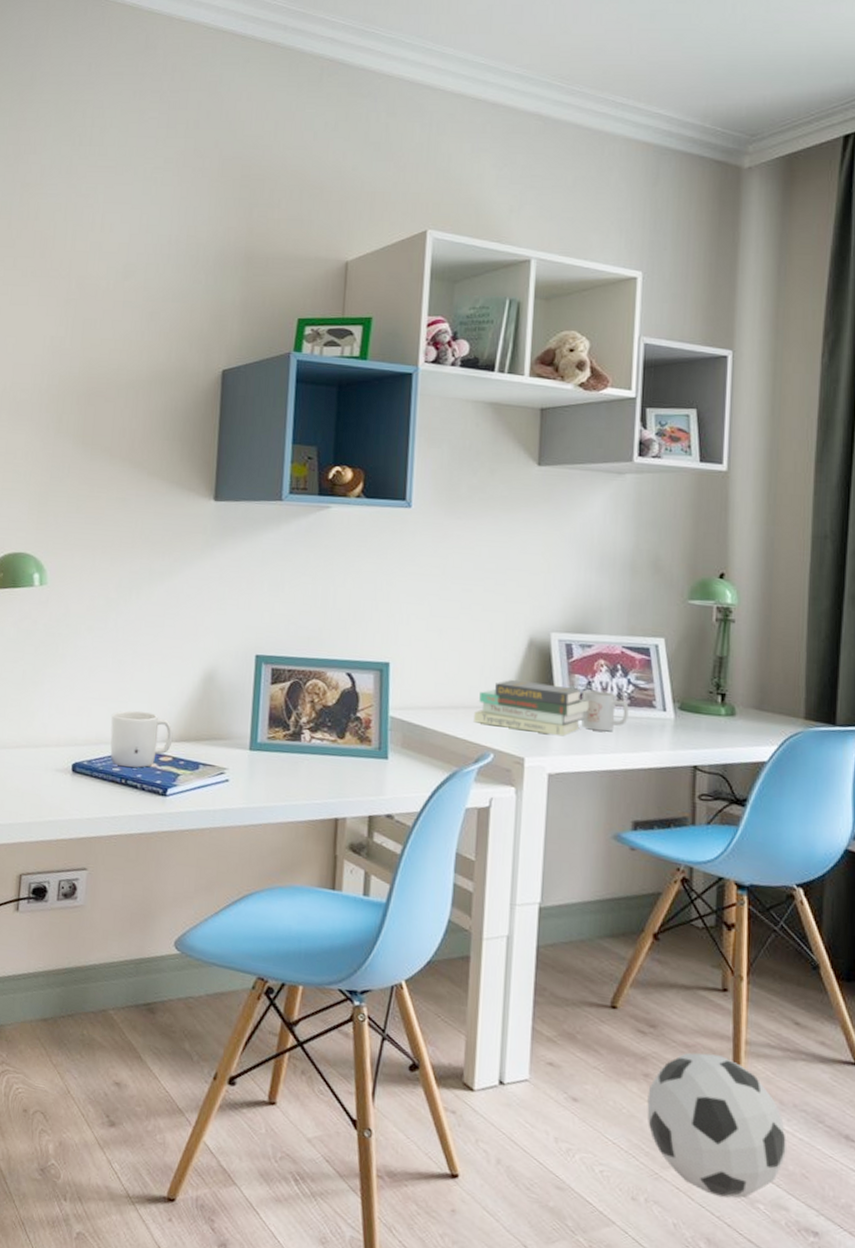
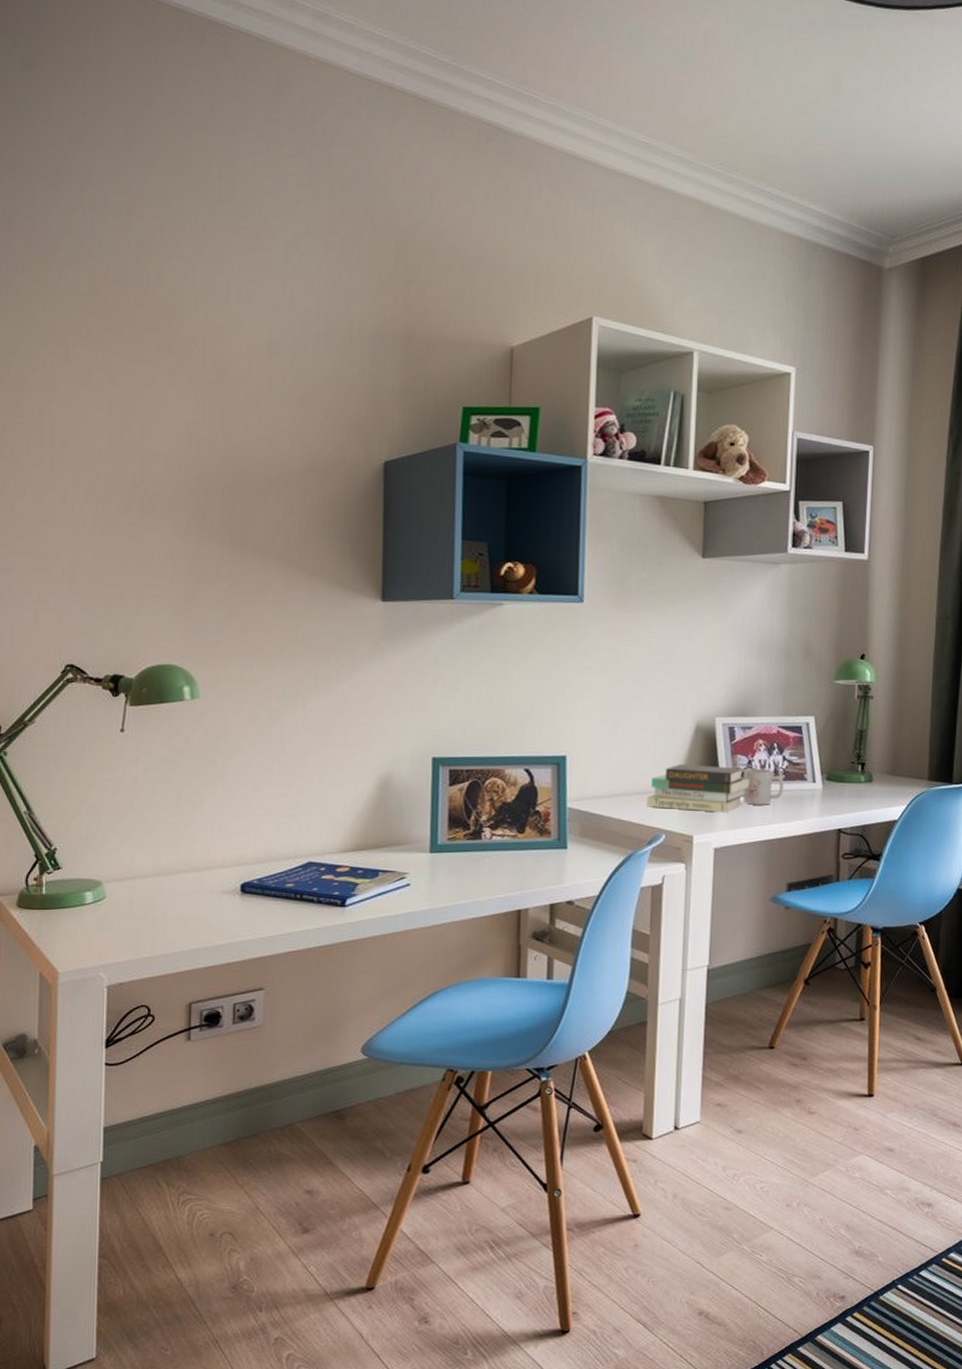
mug: present [110,710,173,768] -> none [280,823,350,882]
soccer ball: present [647,1052,788,1199] -> none [799,1075,910,1191]

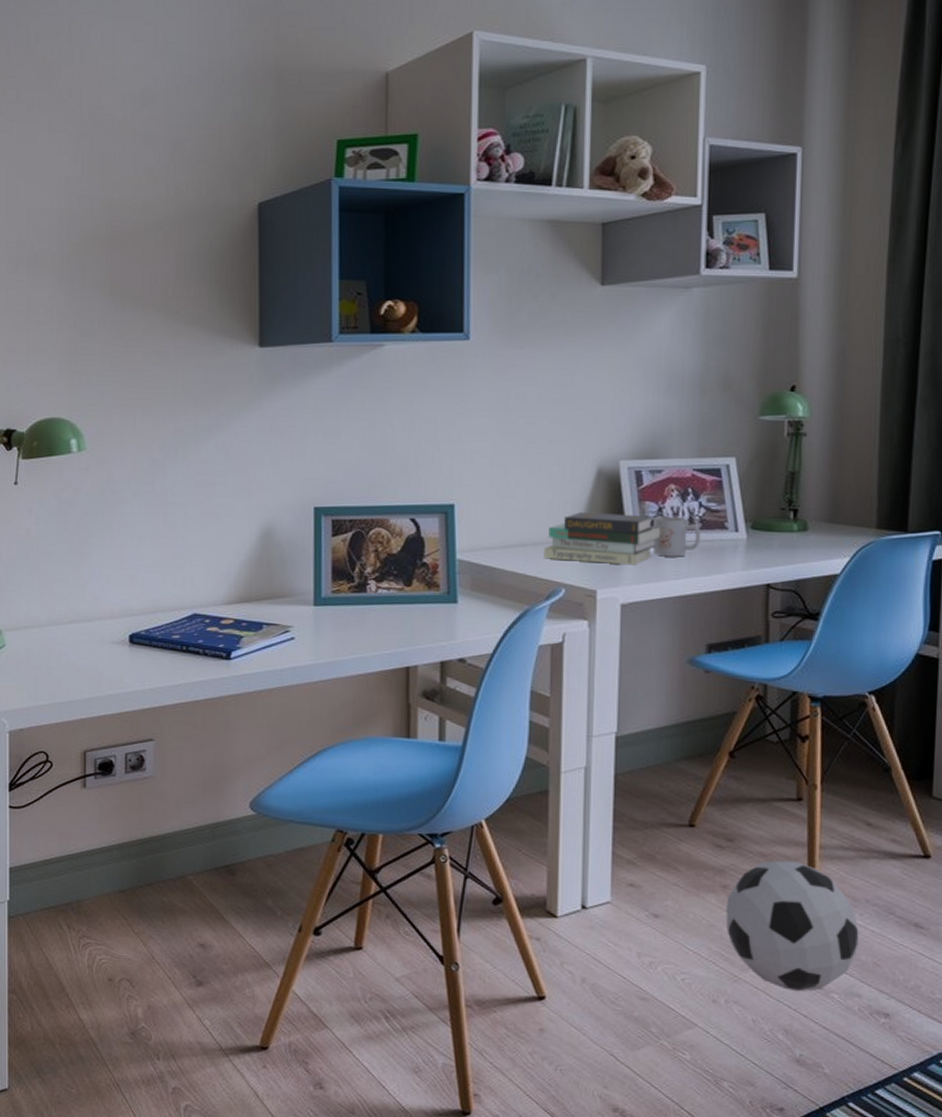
soccer ball: none [799,1075,910,1191] -> present [725,860,860,992]

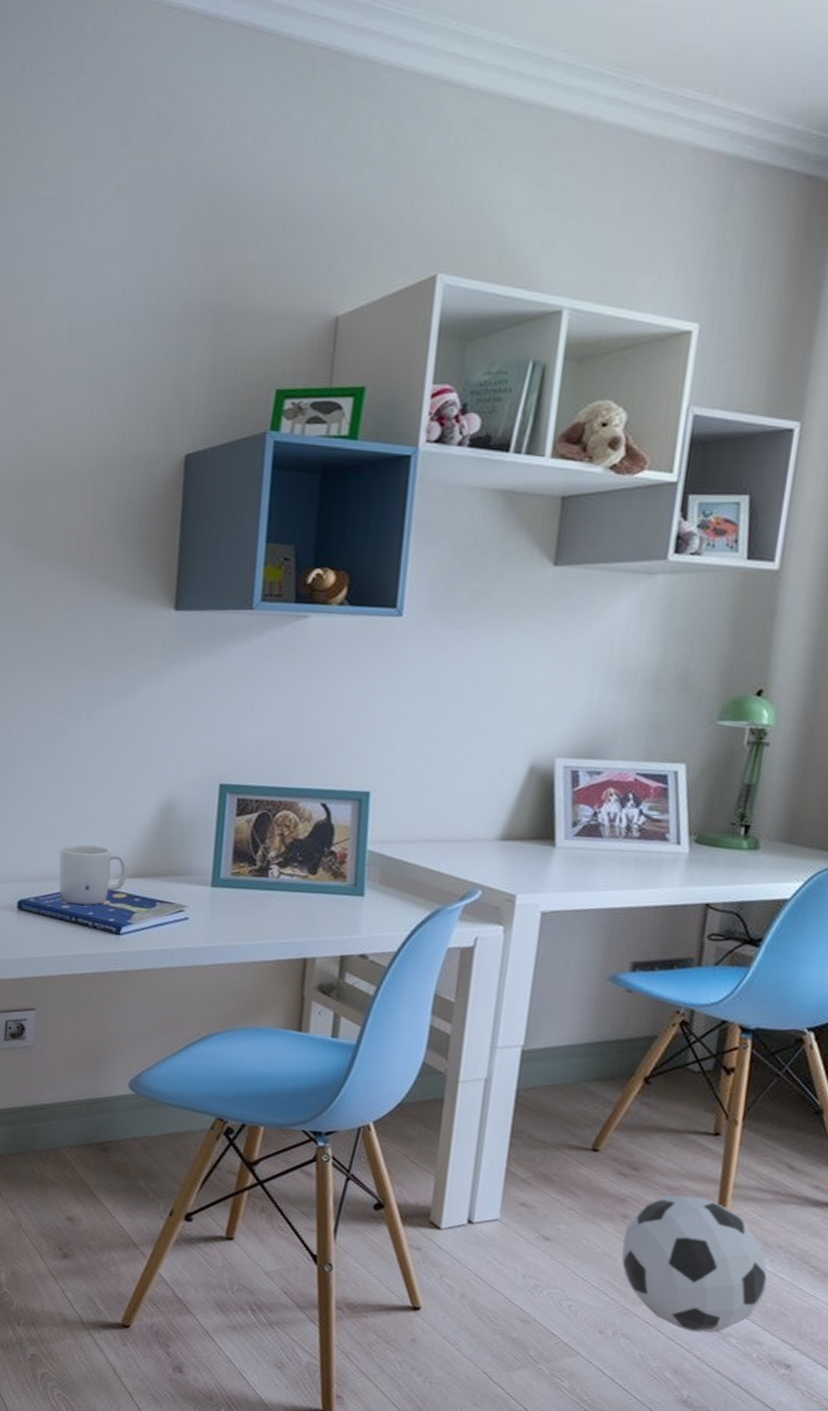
mug: none [166,574,233,634] -> present [58,844,128,905]
books: present [544,513,661,566] -> none [462,811,594,872]
mug: present [652,516,701,557] -> none [582,821,638,867]

